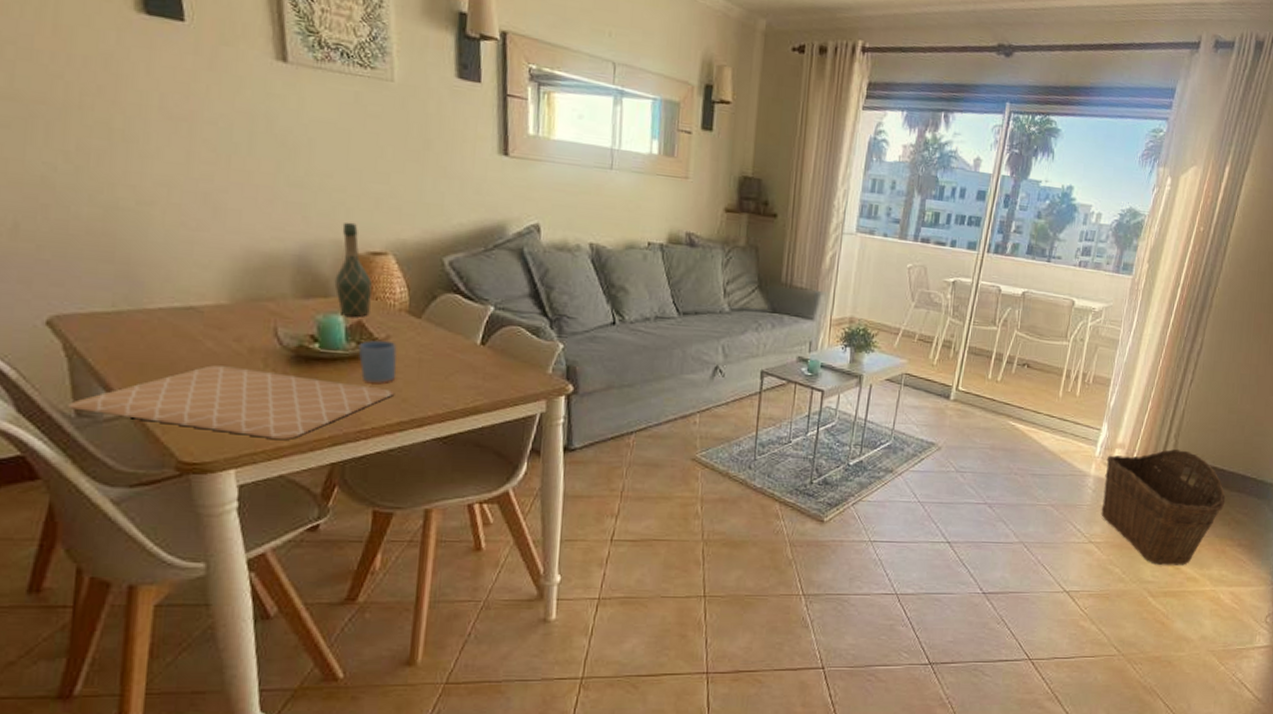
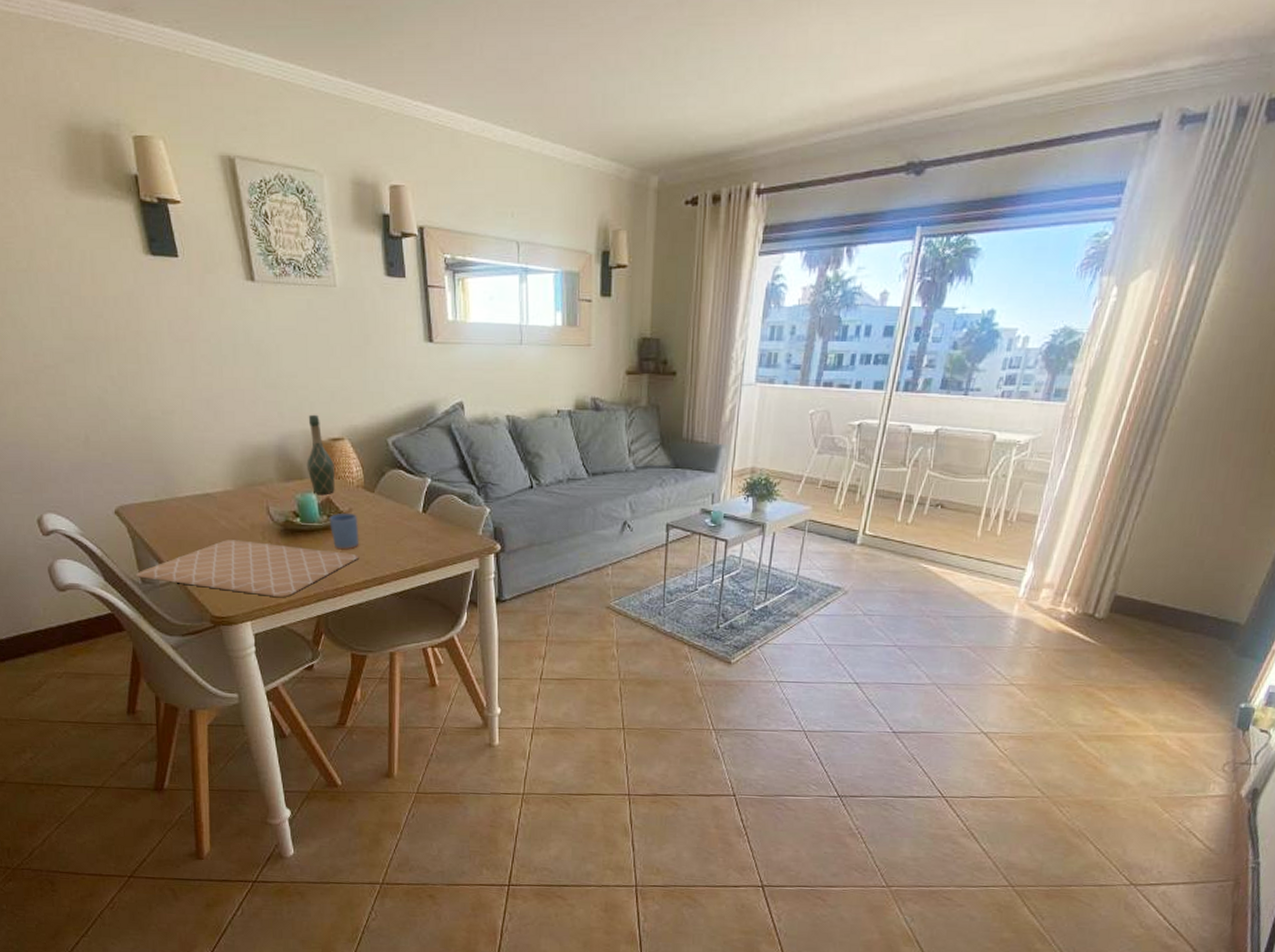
wicker basket: present [1101,449,1226,565] -> none [1024,588,1177,709]

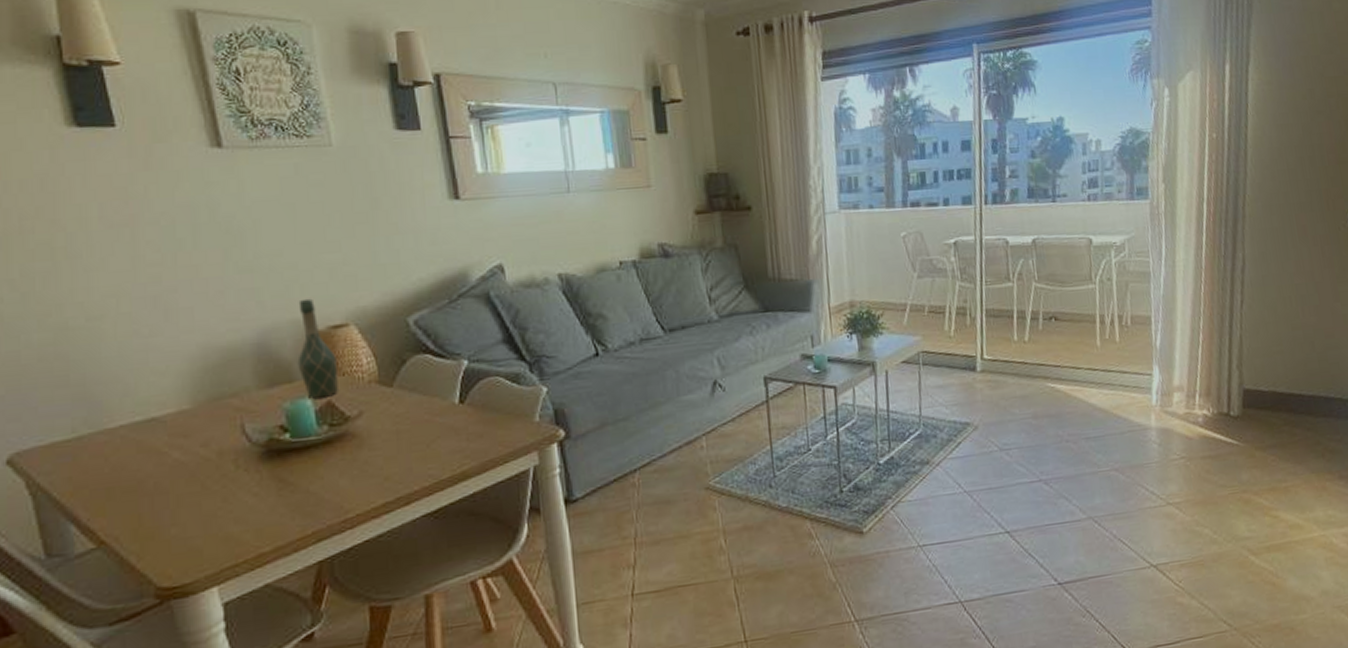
placemat: present [136,540,358,598] -> none [37,469,375,552]
mug: present [329,512,359,550] -> none [331,416,375,467]

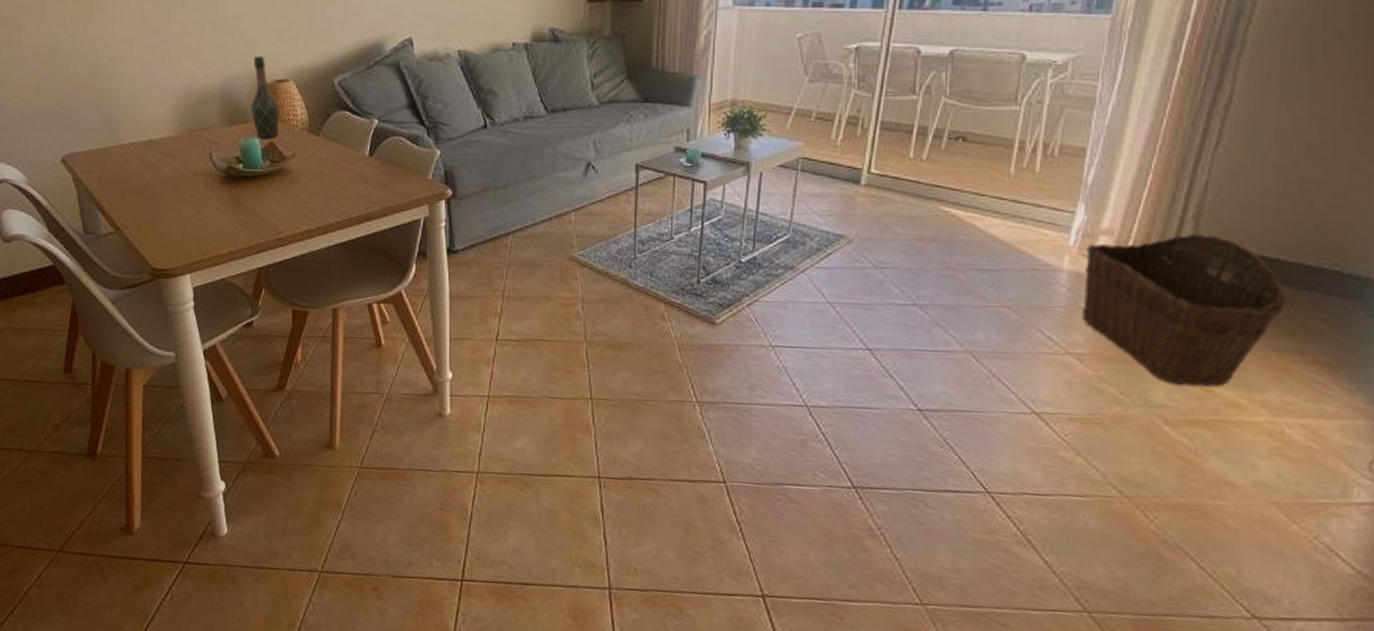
wicker basket: none [1165,380,1313,517] -> present [1081,235,1286,387]

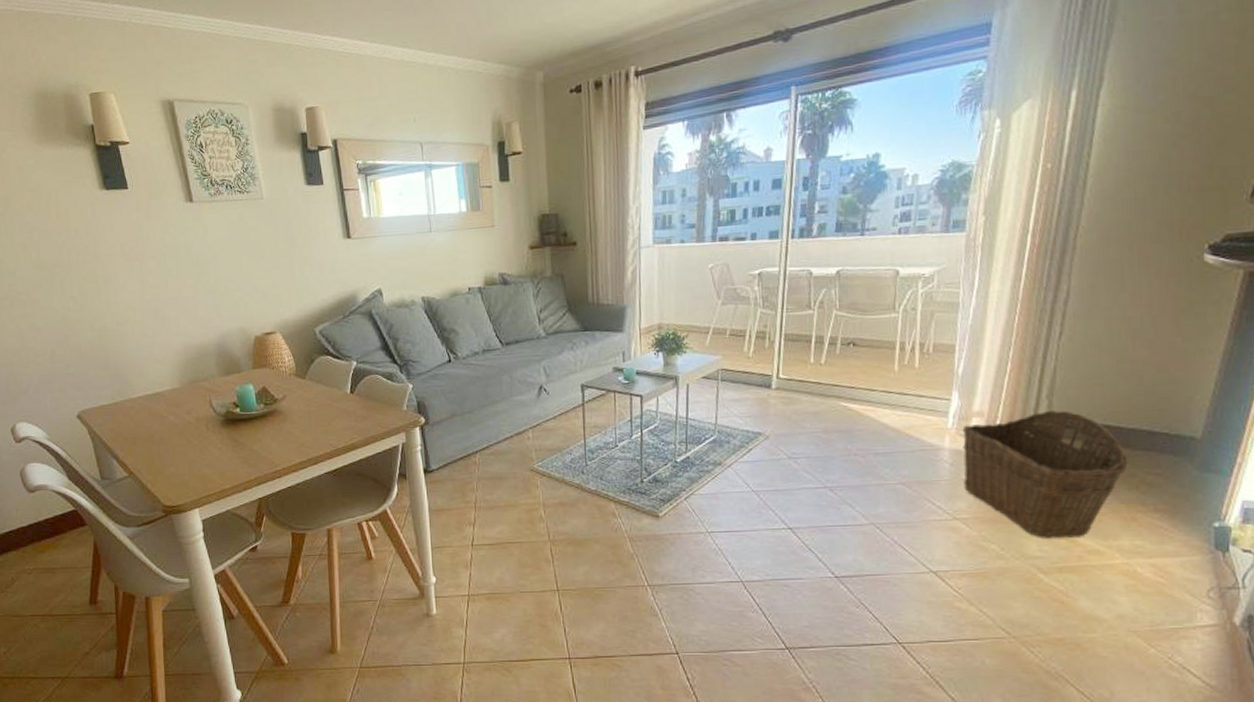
wine bottle: present [251,55,279,138] -> none [243,312,270,385]

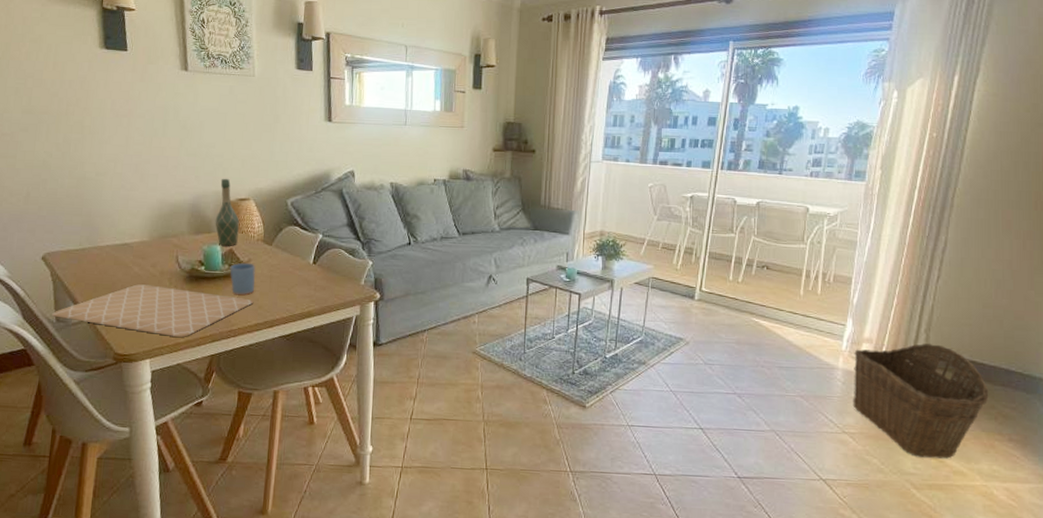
placemat: none [96,433,294,484] -> present [52,284,253,338]
wine bottle: none [243,312,270,385] -> present [215,178,239,246]
mug: none [265,399,294,435] -> present [230,262,256,296]

